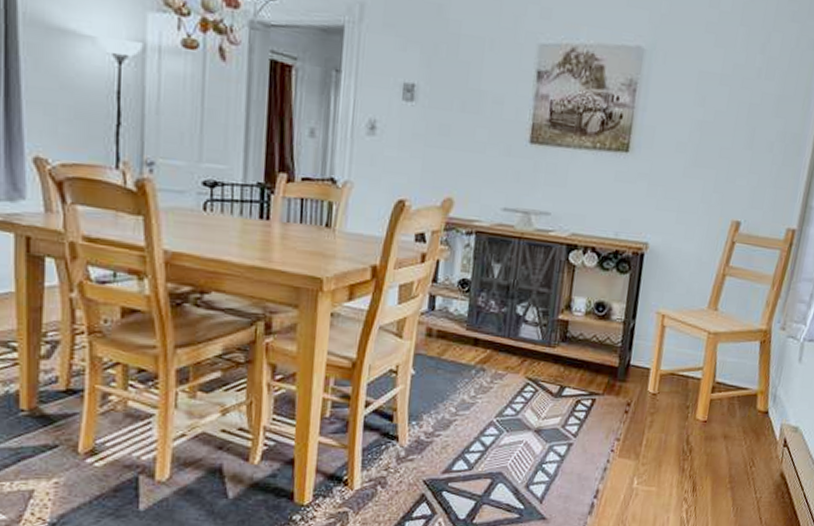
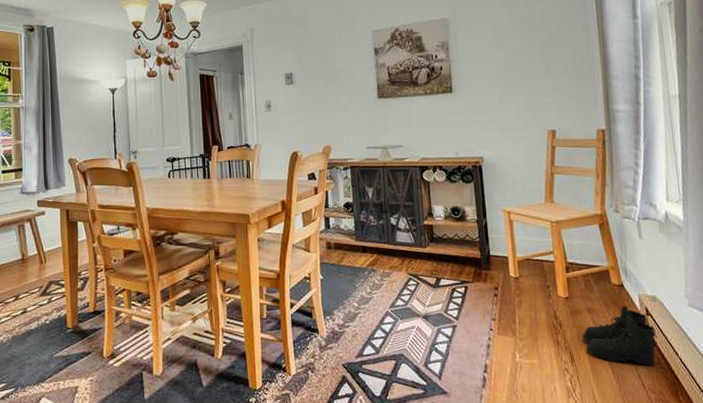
boots: none [710,434,789,499] -> present [582,305,659,366]

